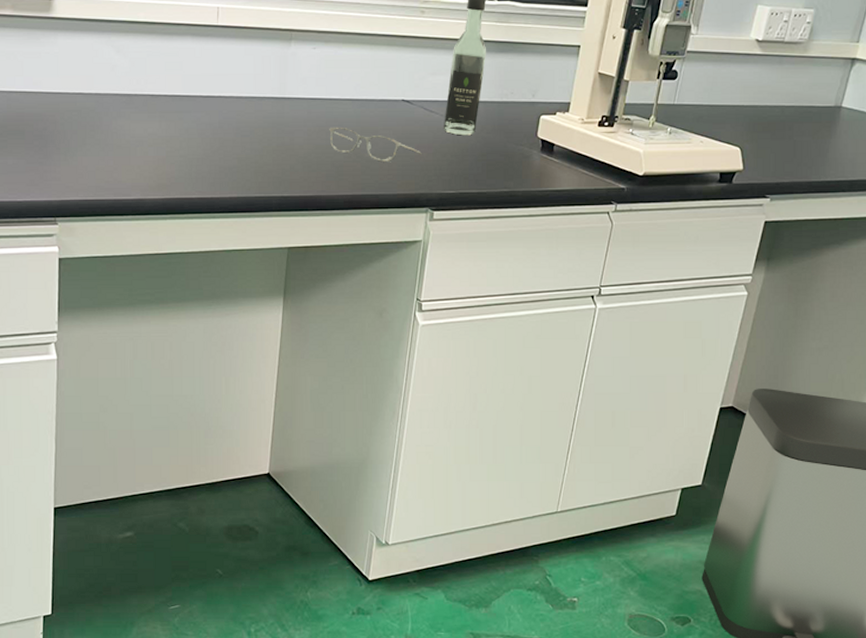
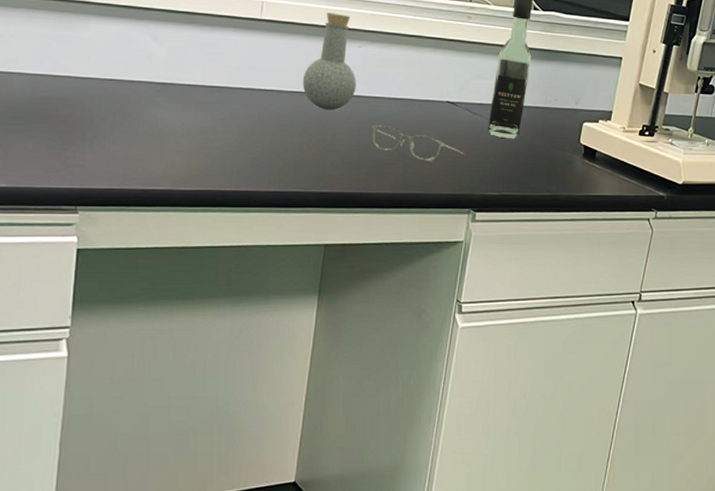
flask: none [260,15,312,114] -> present [302,13,356,110]

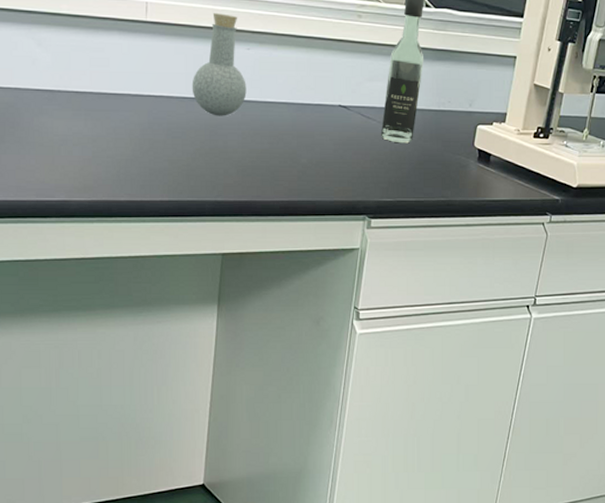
spectacles: present [372,125,465,162] -> none [264,130,359,169]

